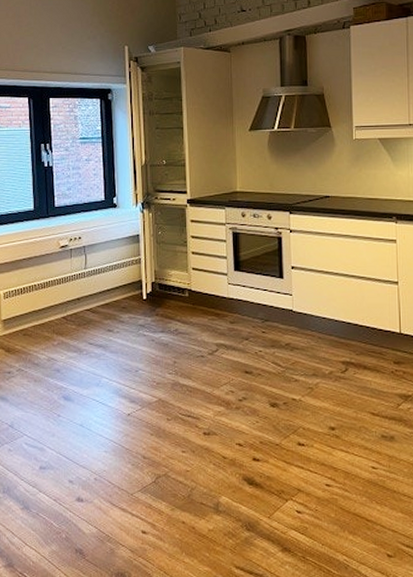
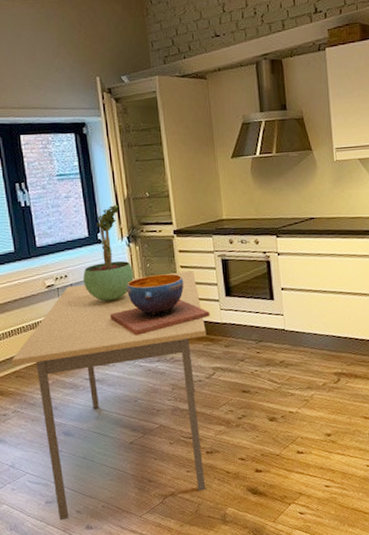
dining table: none [21,242,212,489] -> present [11,271,207,521]
potted plant: none [96,171,145,266] -> present [83,205,134,301]
decorative bowl: none [119,243,217,303] -> present [110,274,210,336]

